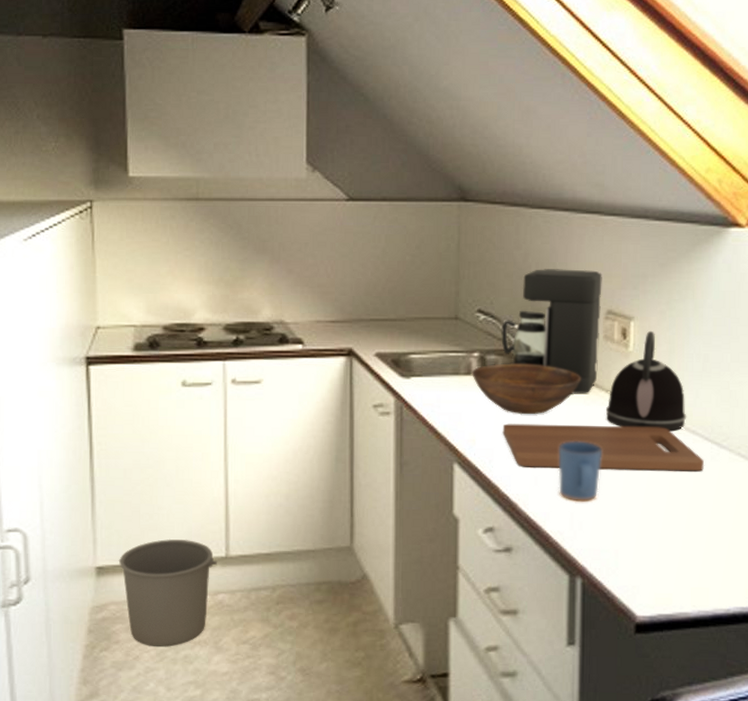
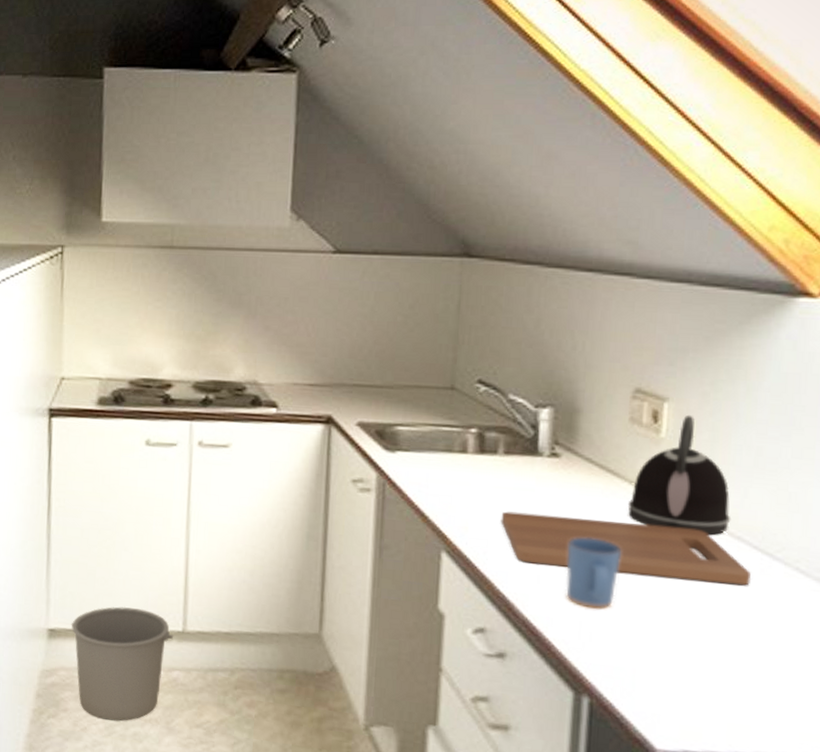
bowl: present [472,363,582,414] -> none [467,442,600,503]
coffee maker: present [501,269,602,393] -> none [504,337,631,483]

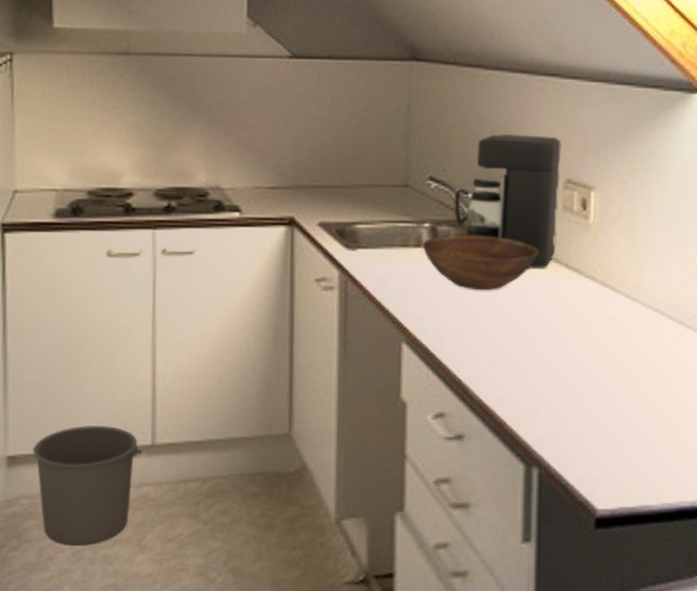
bowl: none [467,442,600,503] -> present [422,235,539,290]
cutting board: present [501,511,751,586] -> none [454,300,668,353]
coffee maker: none [504,337,631,483] -> present [454,134,561,268]
mug: present [566,537,622,609] -> none [514,319,561,384]
kettle: present [627,414,731,535] -> none [564,201,650,309]

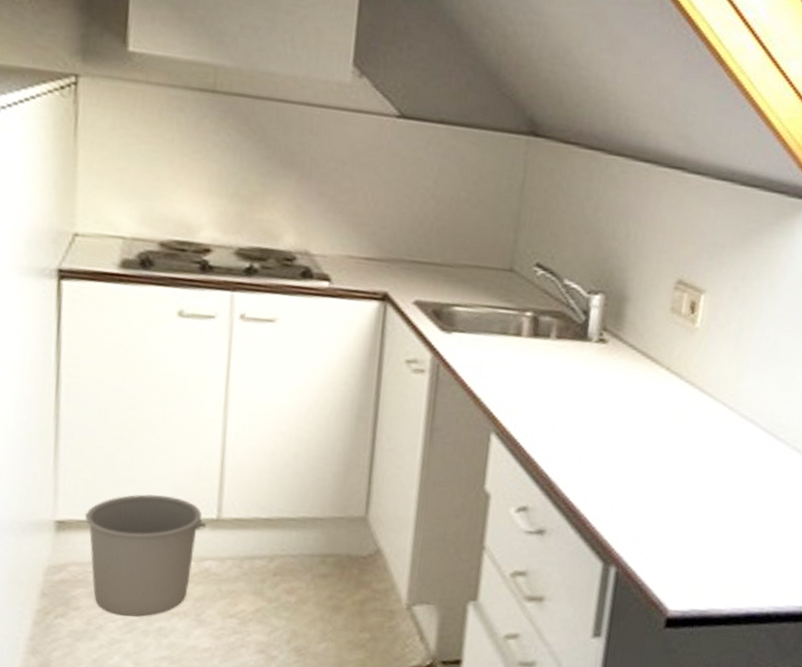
bowl: present [422,235,539,290] -> none [522,326,642,387]
coffee maker: present [454,134,561,268] -> none [559,225,678,369]

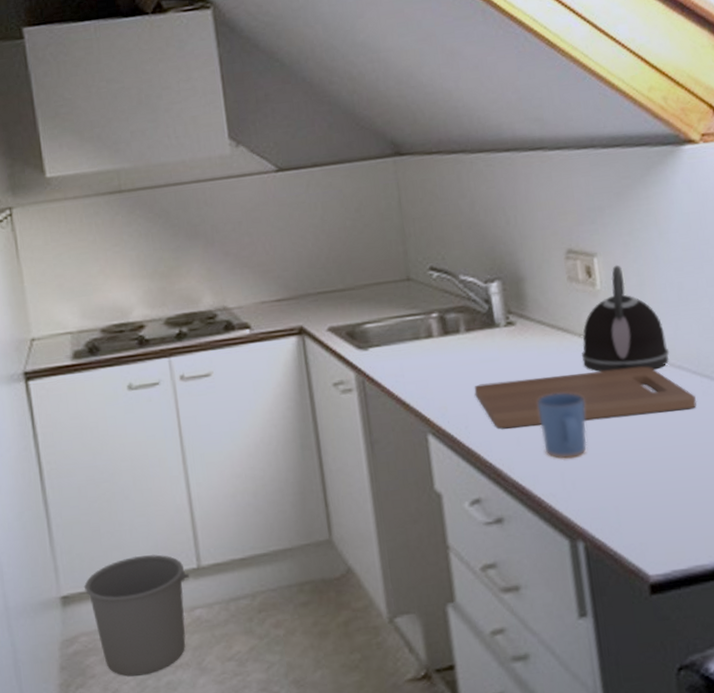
cutting board: none [549,394,758,463] -> present [474,366,697,429]
mug: none [602,419,654,486] -> present [537,393,587,458]
kettle: none [662,307,748,418] -> present [581,265,670,372]

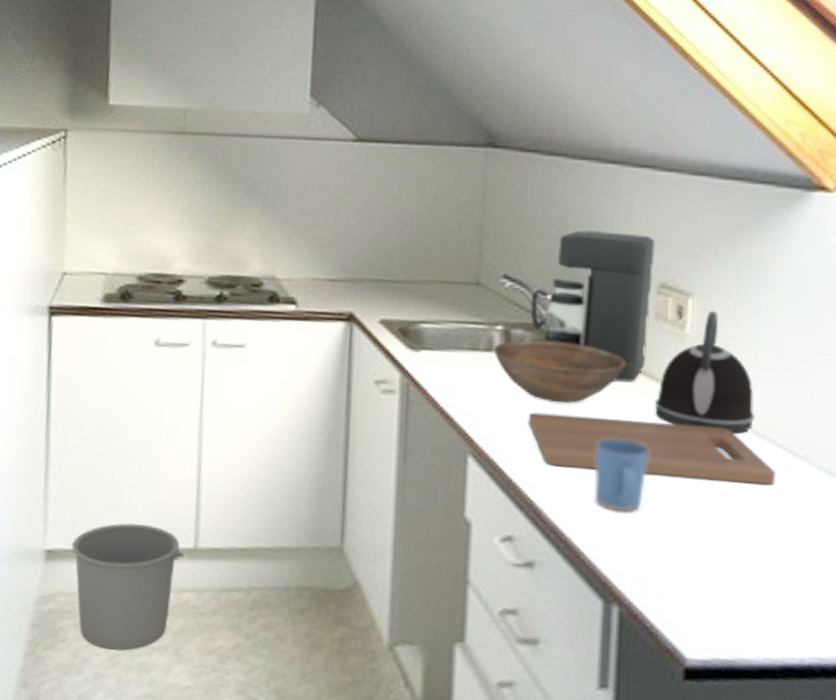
bowl: none [433,316,551,372] -> present [493,340,627,403]
coffee maker: none [457,209,567,342] -> present [530,230,655,382]

